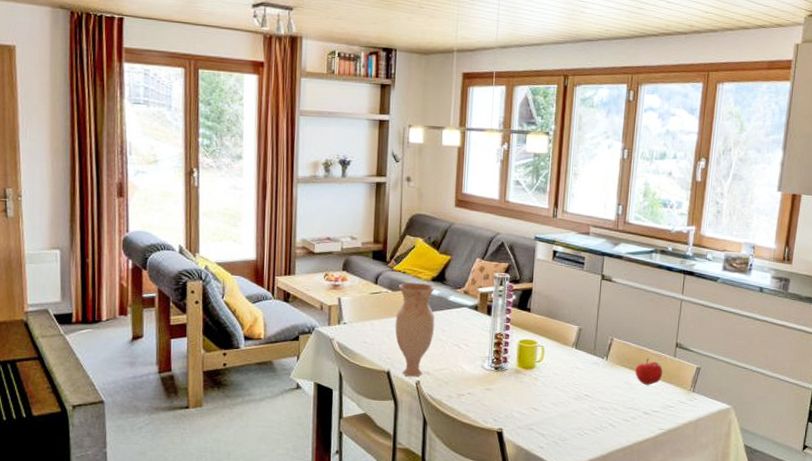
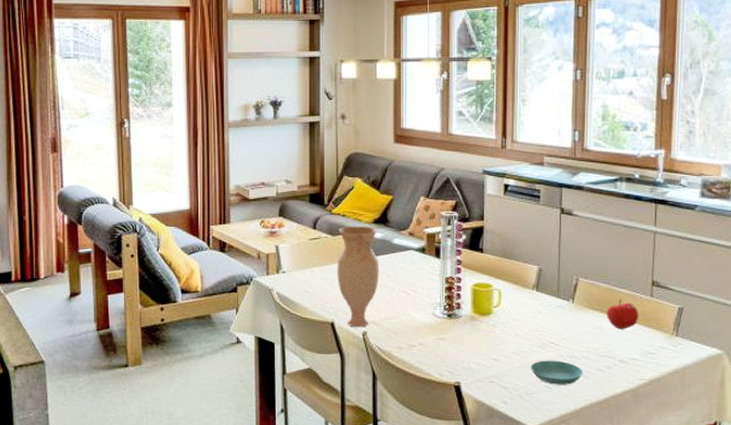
saucer: none [566,410,612,433] -> present [531,360,583,385]

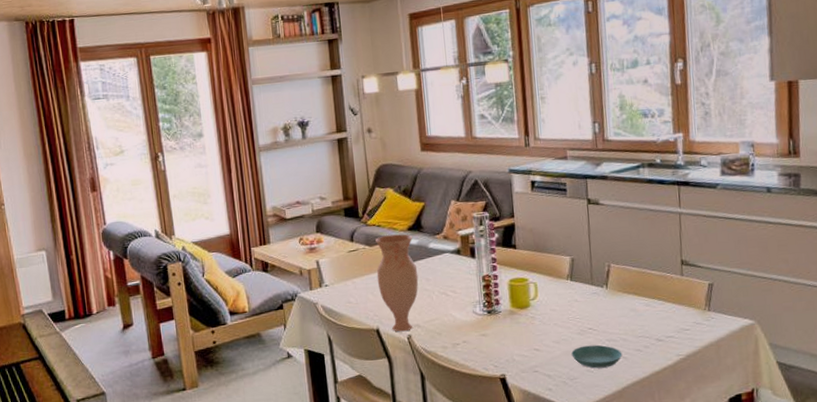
fruit: present [607,299,639,330] -> none [640,280,672,310]

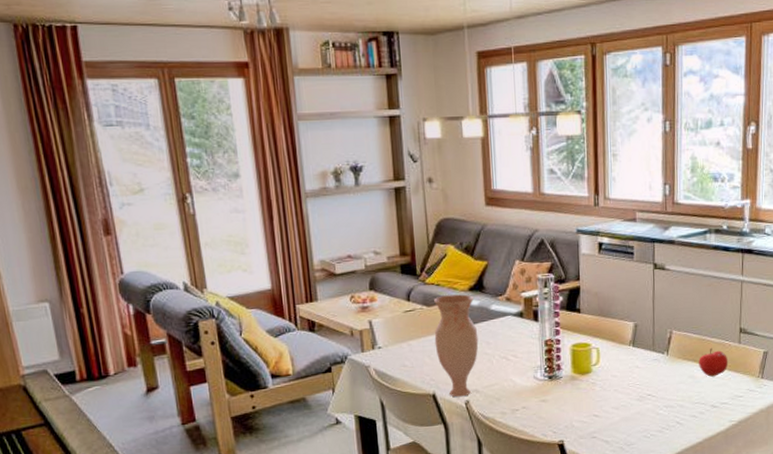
saucer: present [571,344,622,369] -> none [630,411,678,434]
fruit: none [640,280,672,310] -> present [699,347,729,377]

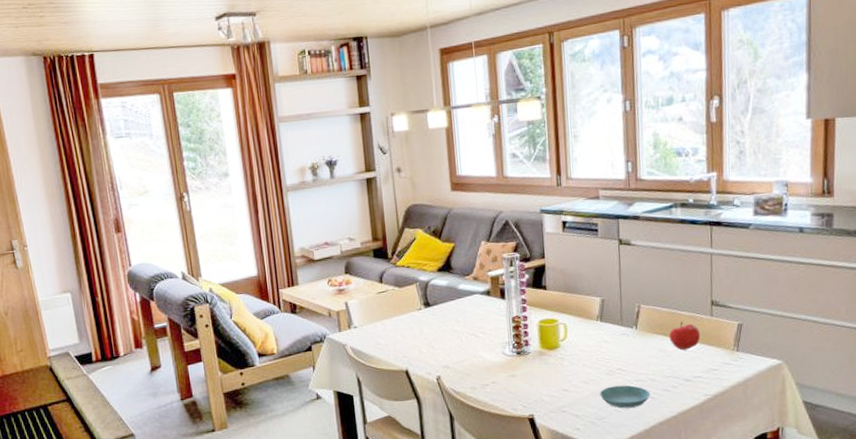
vase: present [433,294,479,397] -> none [404,275,448,373]
saucer: none [630,411,678,434] -> present [600,385,650,409]

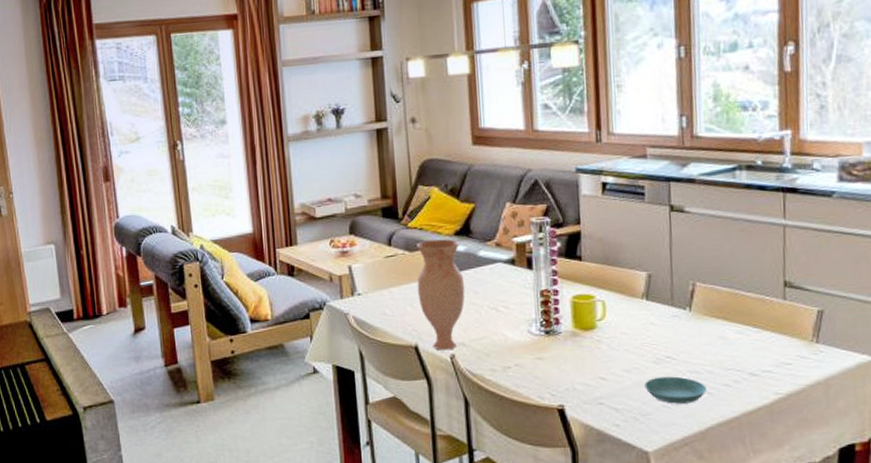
vase: none [404,275,448,373] -> present [415,239,465,351]
fruit: present [669,321,701,350] -> none [731,303,771,339]

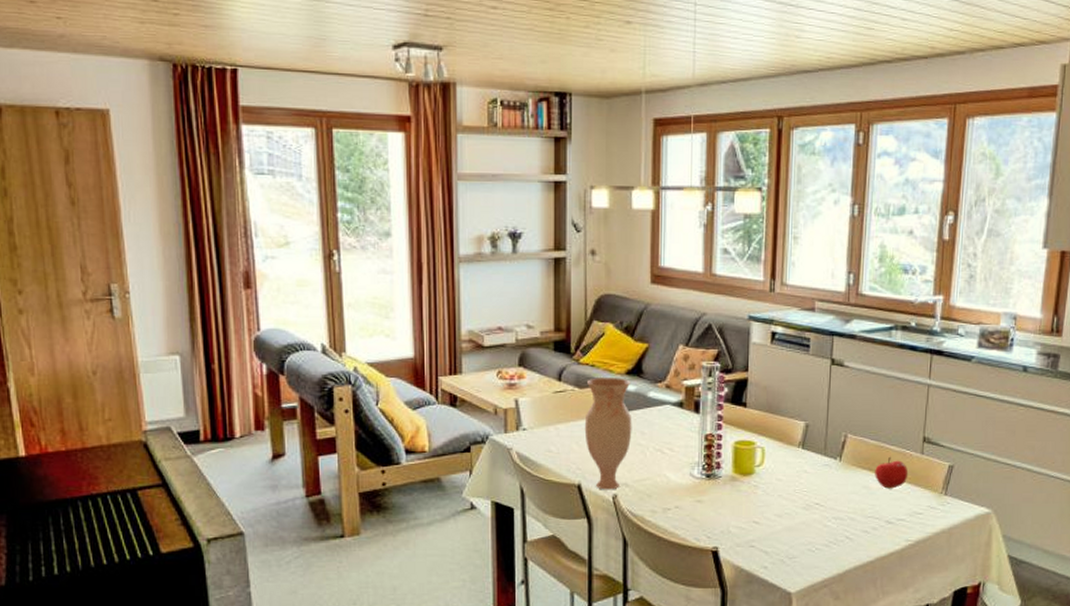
saucer: present [644,376,707,404] -> none [793,522,848,548]
fruit: none [731,303,771,339] -> present [875,456,909,489]

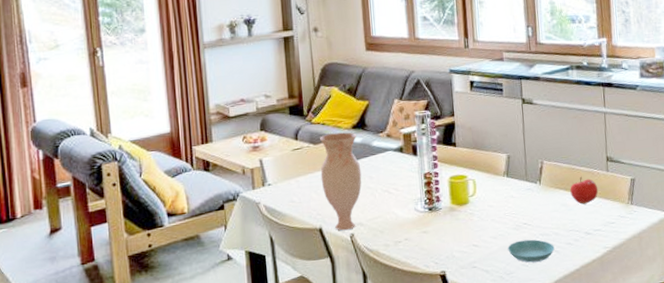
saucer: none [793,522,848,548] -> present [508,239,555,263]

